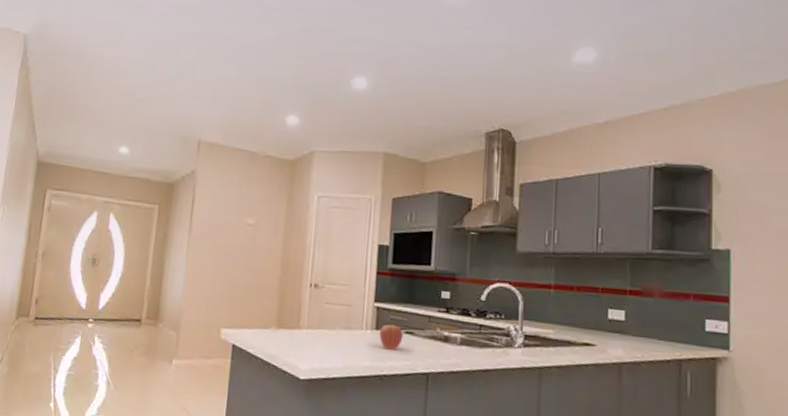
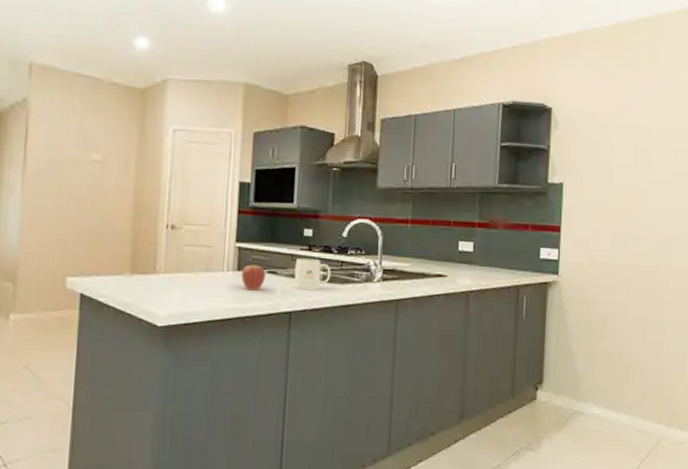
mug: none [431,319,469,353] -> present [294,257,331,291]

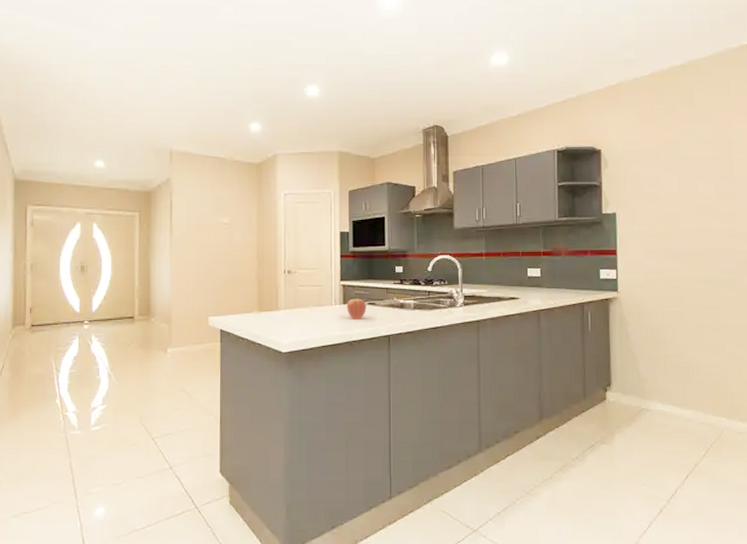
mug: present [294,257,331,291] -> none [390,290,420,317]

